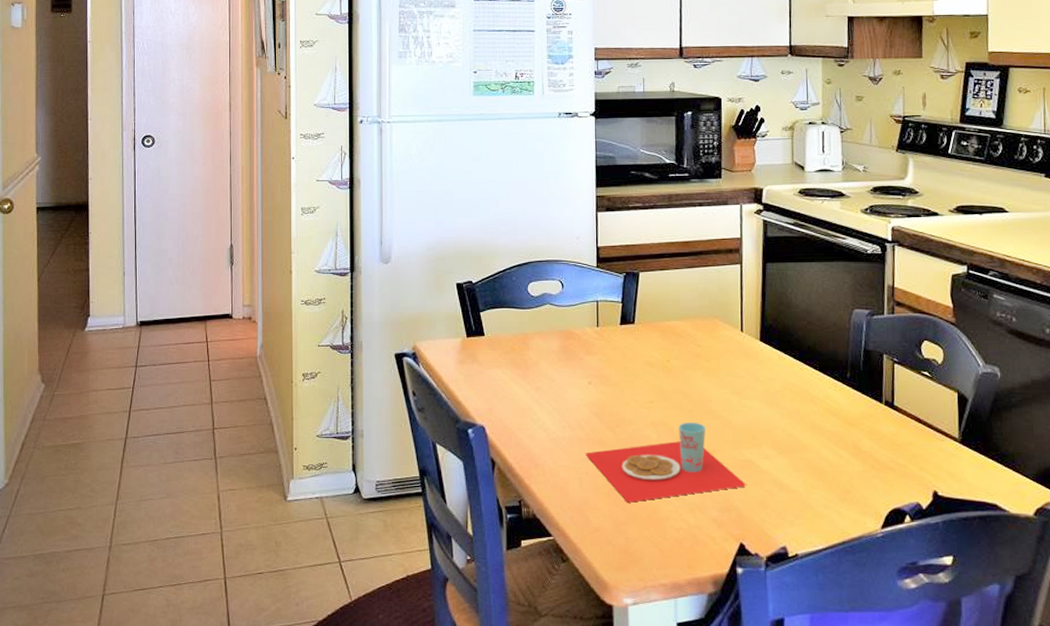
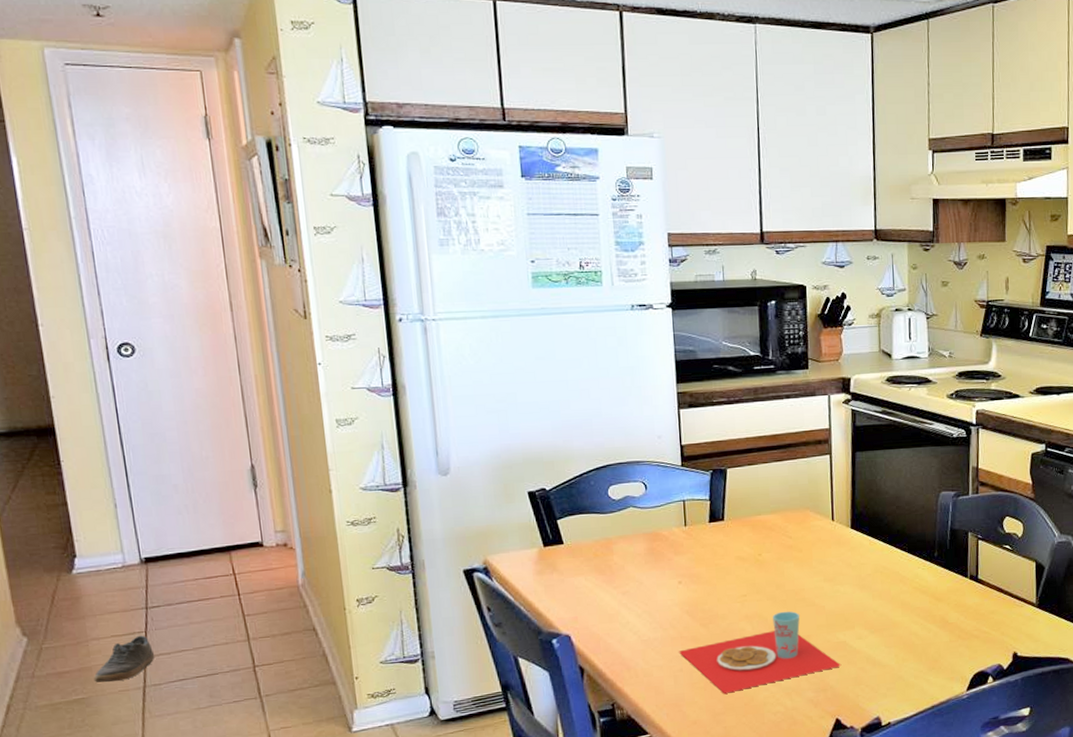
shoe: none [88,391,138,431] -> present [93,635,155,683]

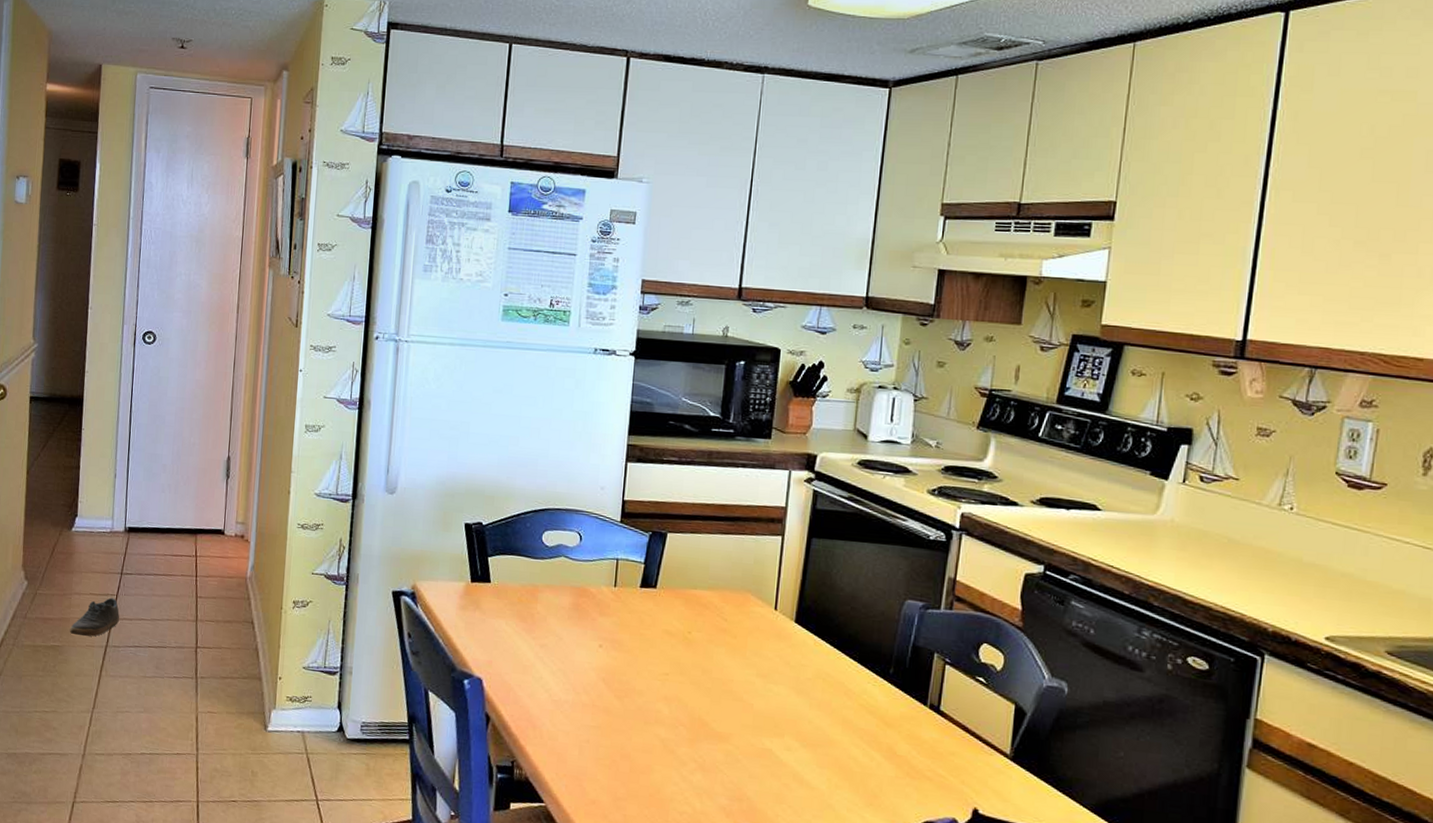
place setting: present [679,611,842,694] -> none [588,700,764,779]

